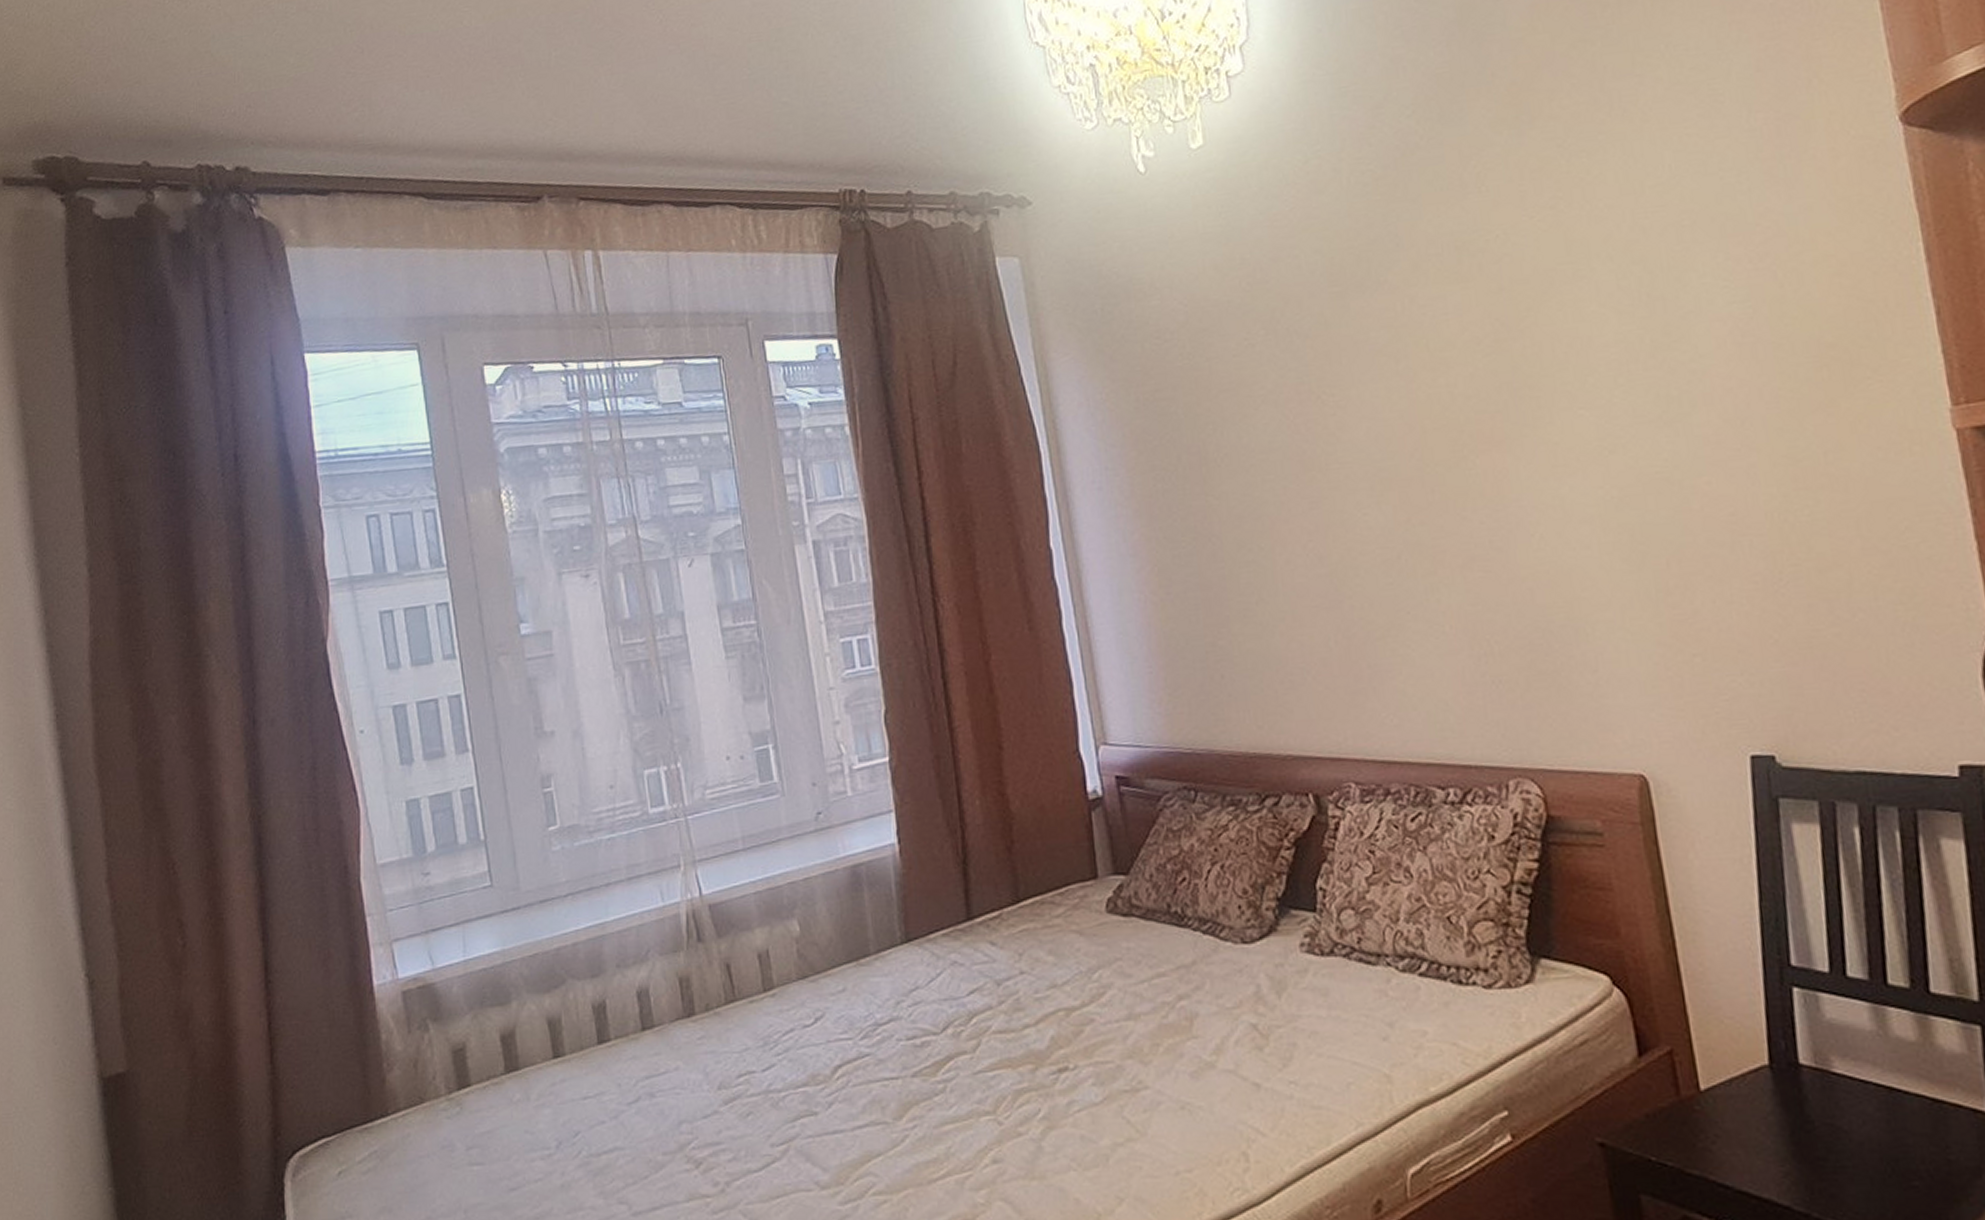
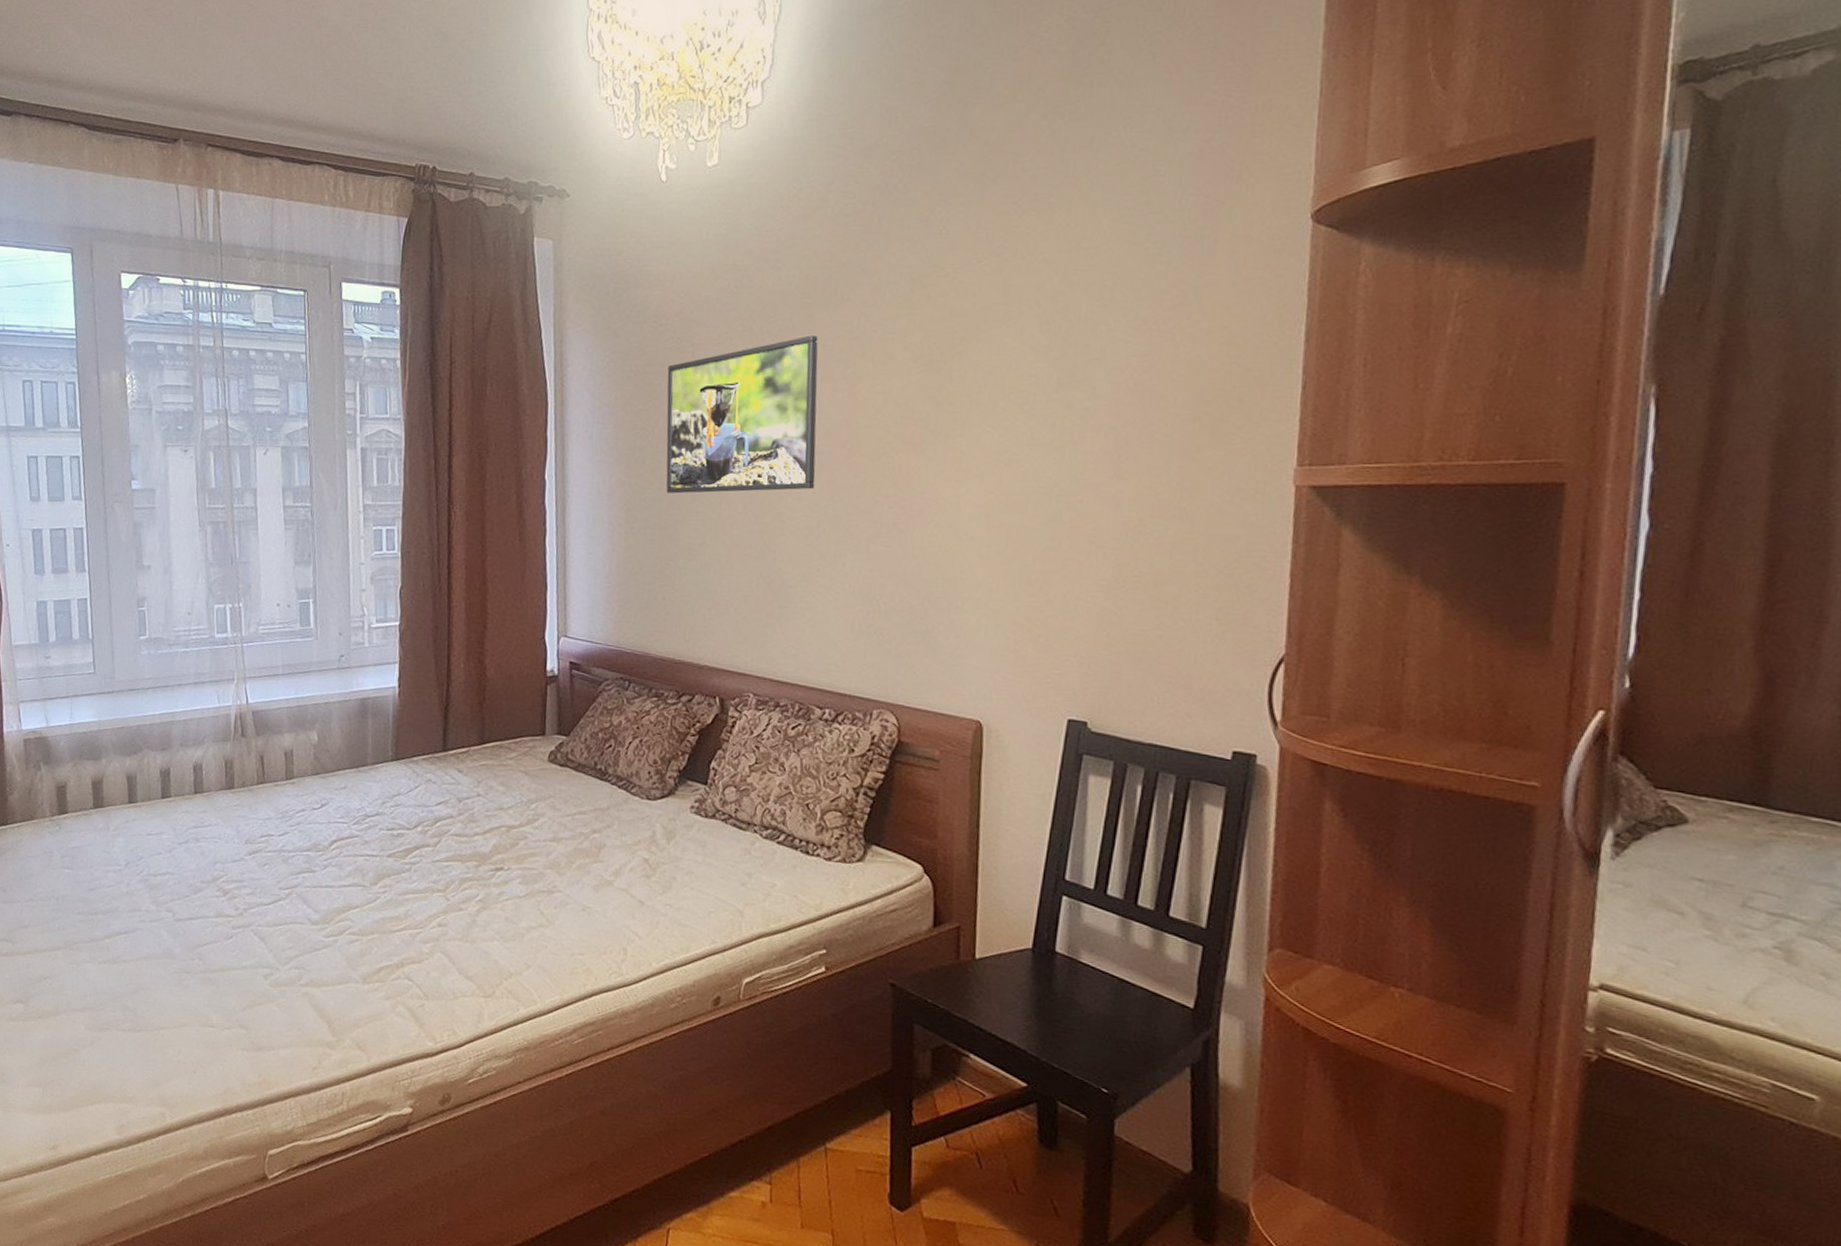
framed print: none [1182,328,1386,544] -> present [666,335,819,494]

